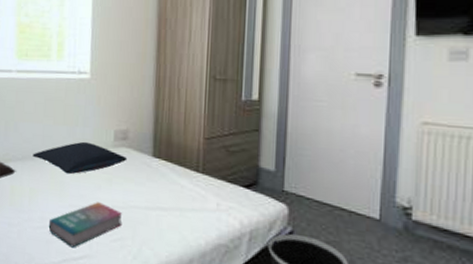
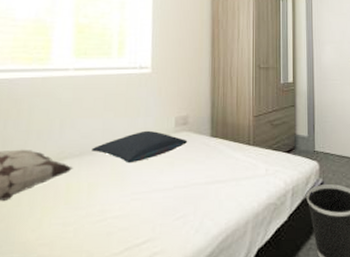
book: present [48,202,123,248] -> none [109,185,185,235]

